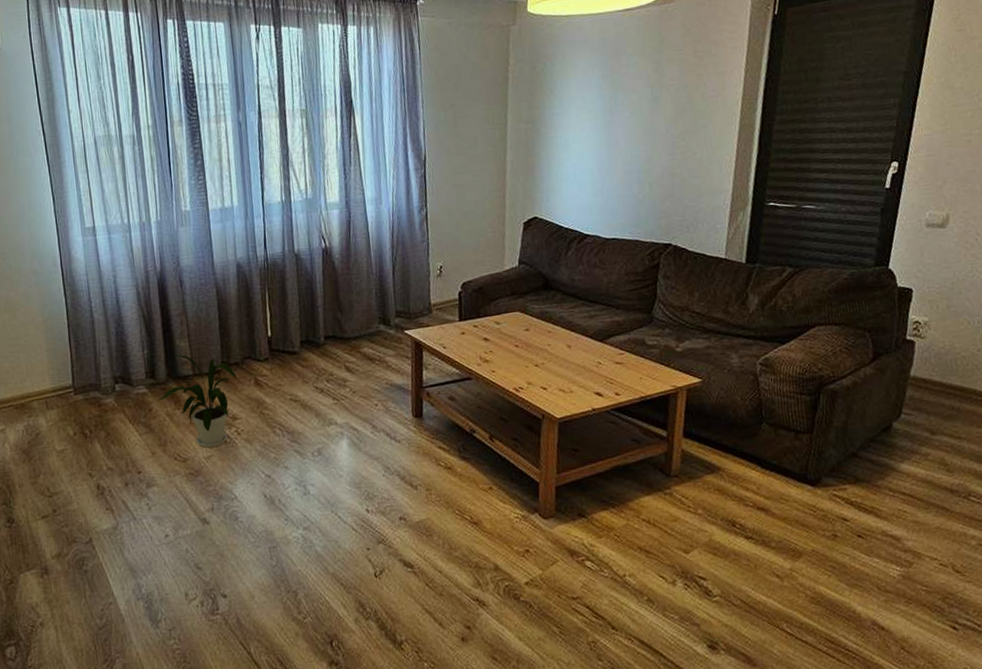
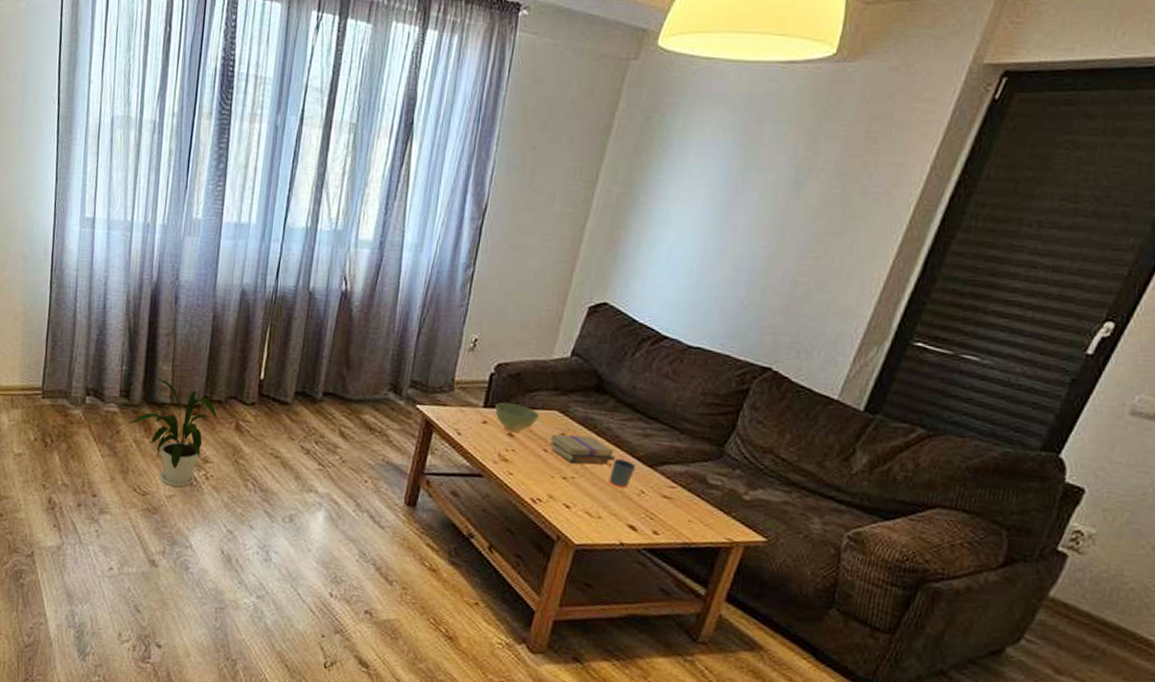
bowl: none [469,312,506,338] -> present [495,402,540,434]
books: none [517,326,572,353] -> present [549,434,615,465]
mug: none [571,340,590,364] -> present [609,459,636,488]

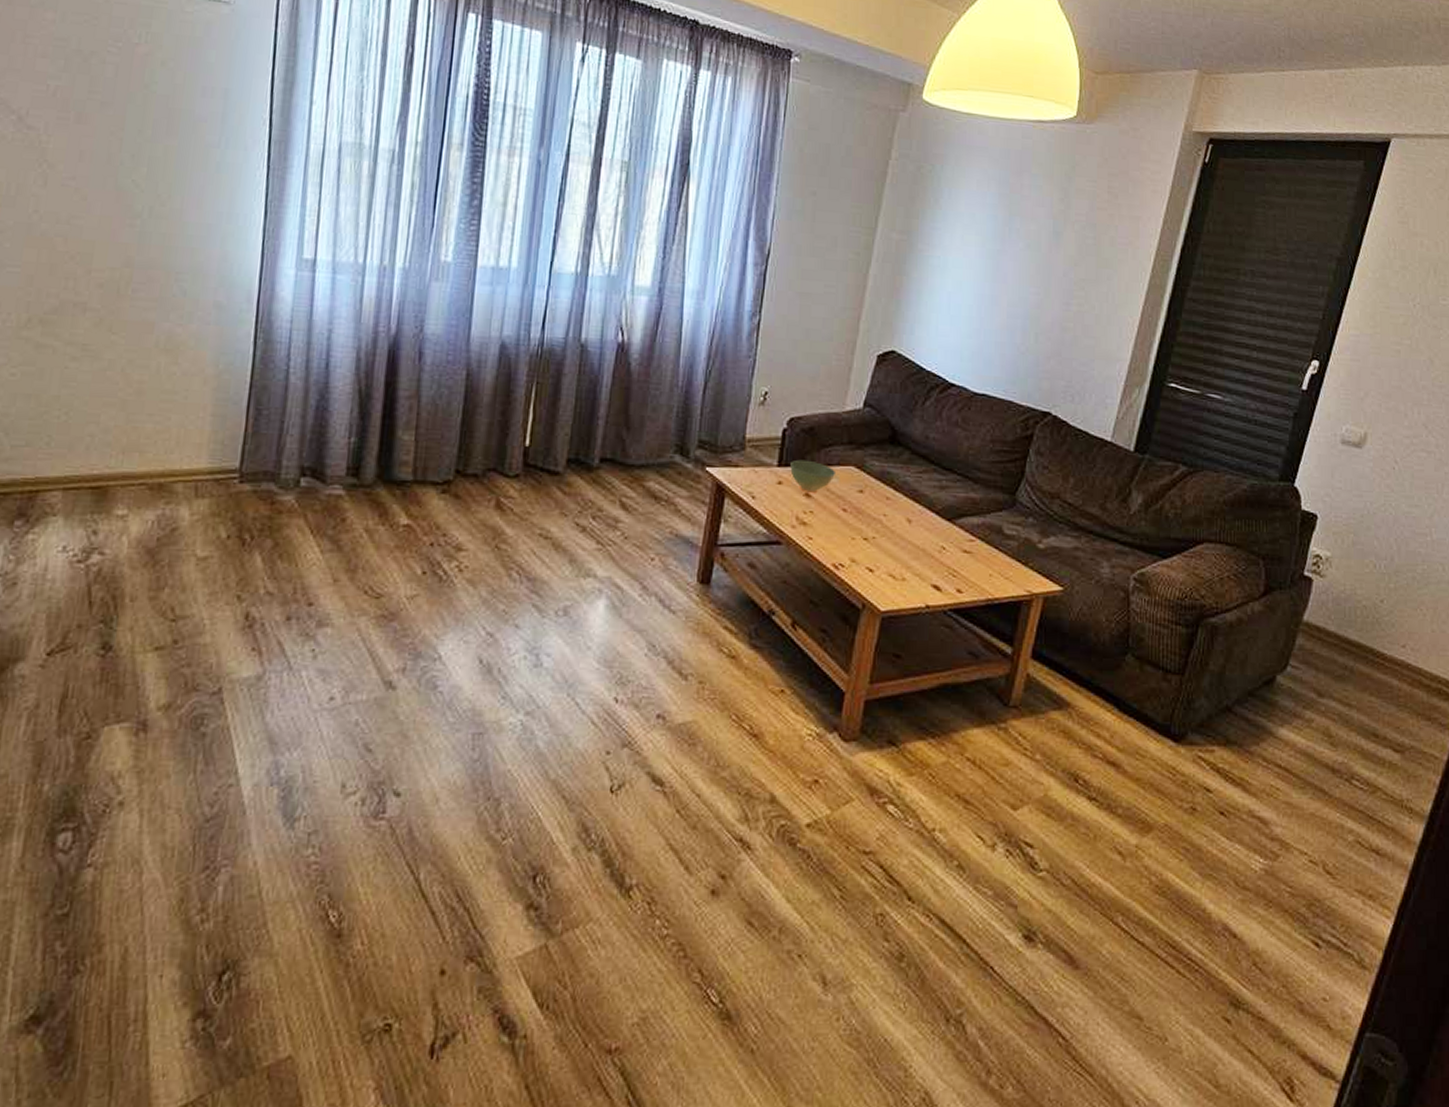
house plant: present [127,377,217,488] -> none [356,449,472,585]
books: present [549,434,615,465] -> none [847,491,914,523]
mug: present [609,459,636,488] -> none [910,514,935,546]

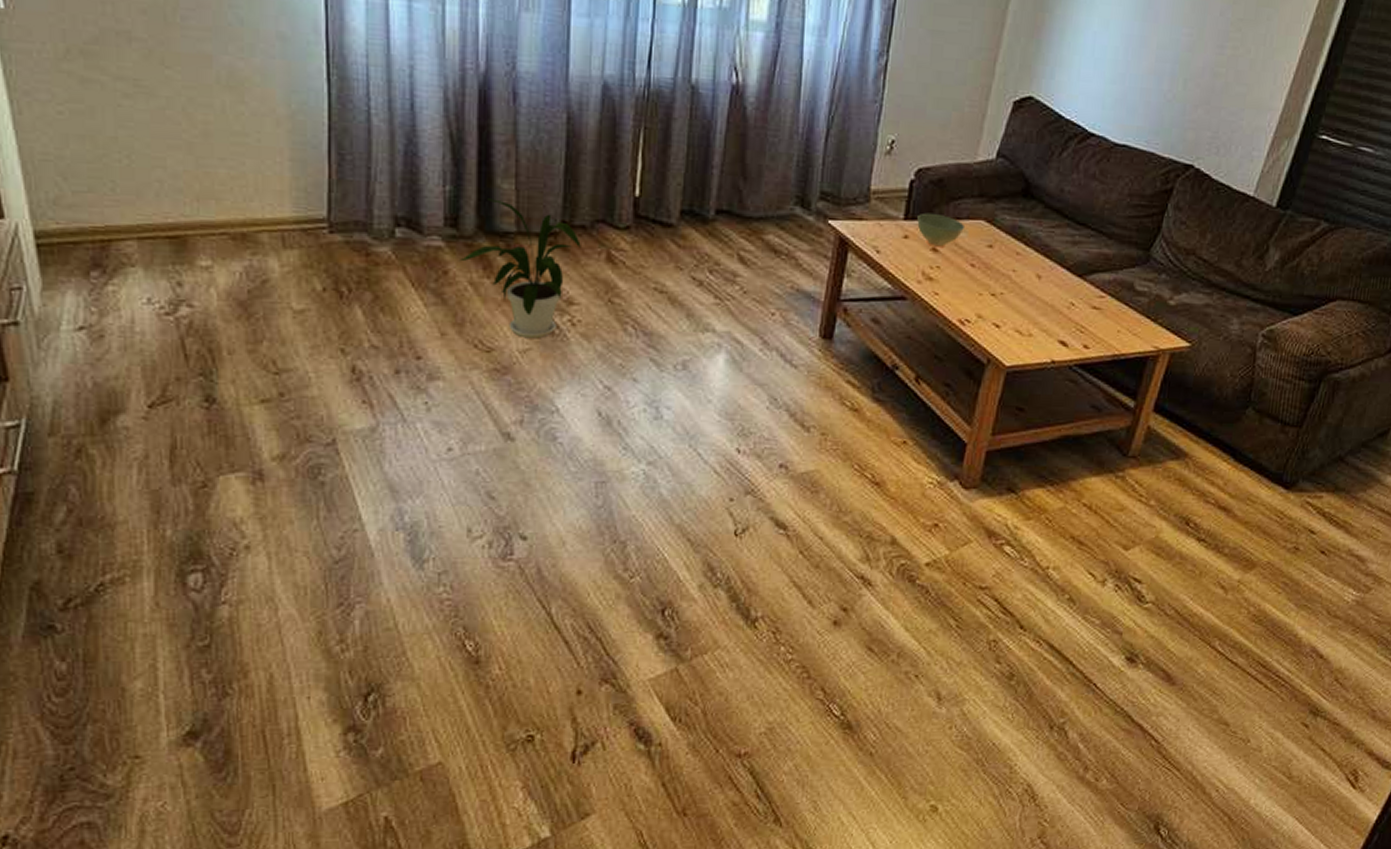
house plant: none [356,449,472,585] -> present [458,198,581,339]

